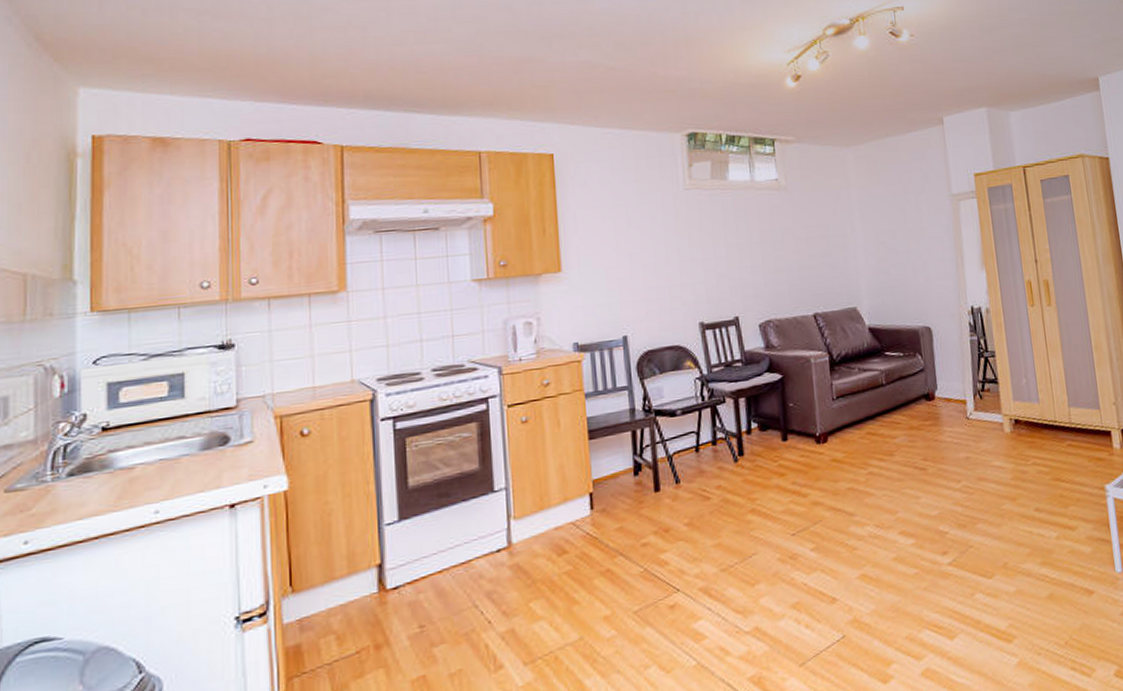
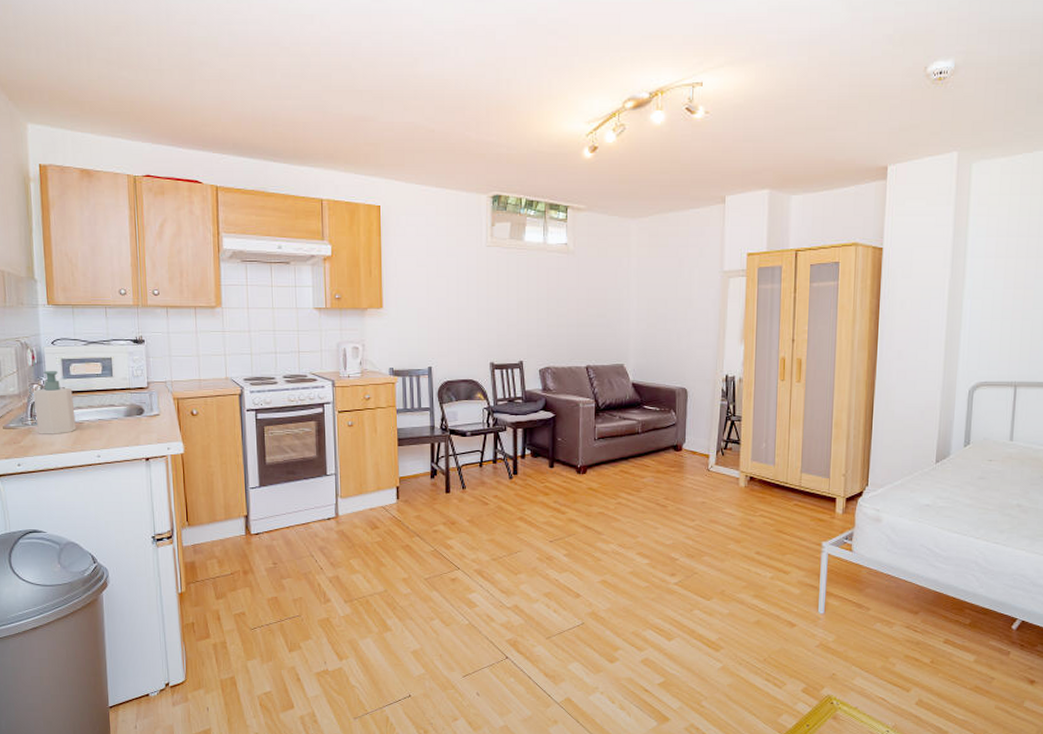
soap bottle: none [57,400,123,493] -> present [33,371,76,434]

